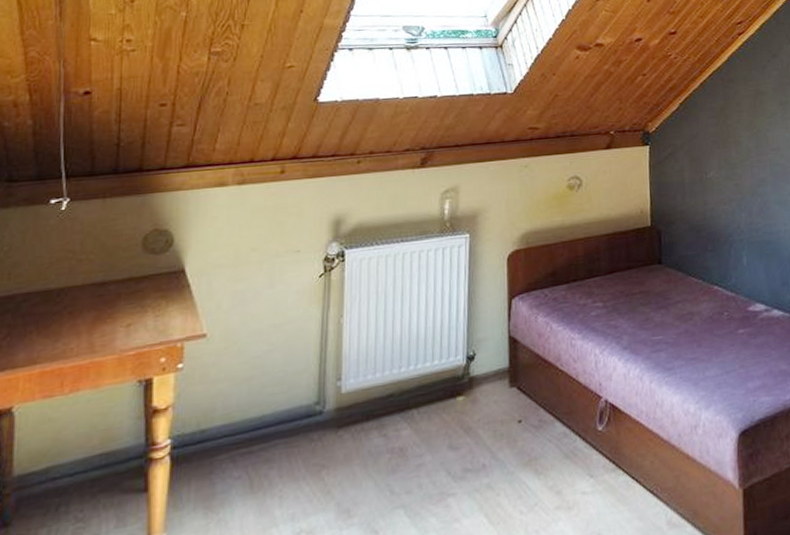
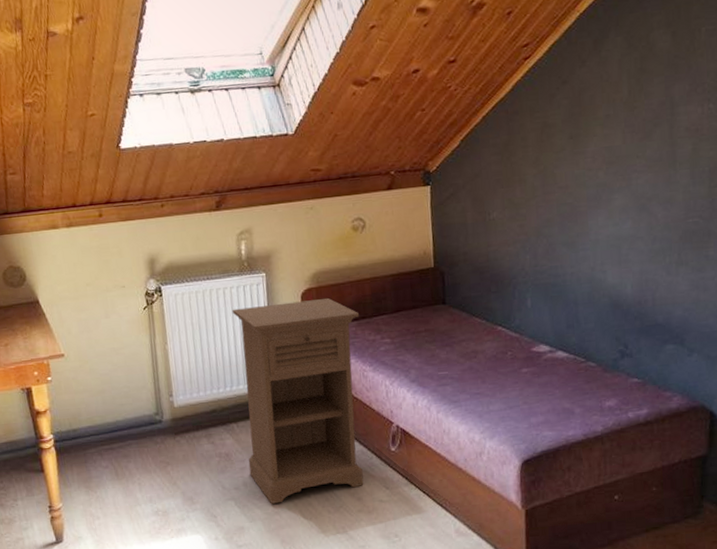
nightstand: none [426,260,571,509] -> present [232,298,364,504]

